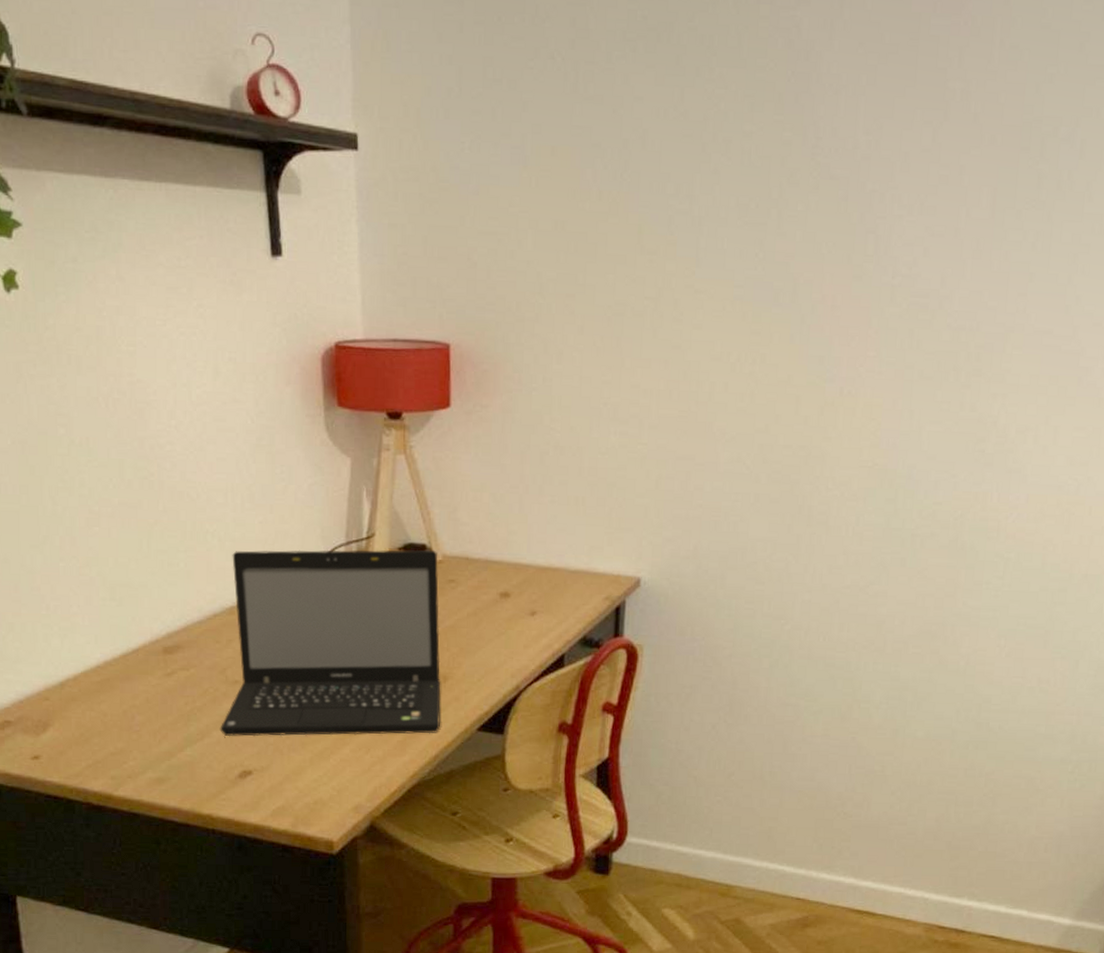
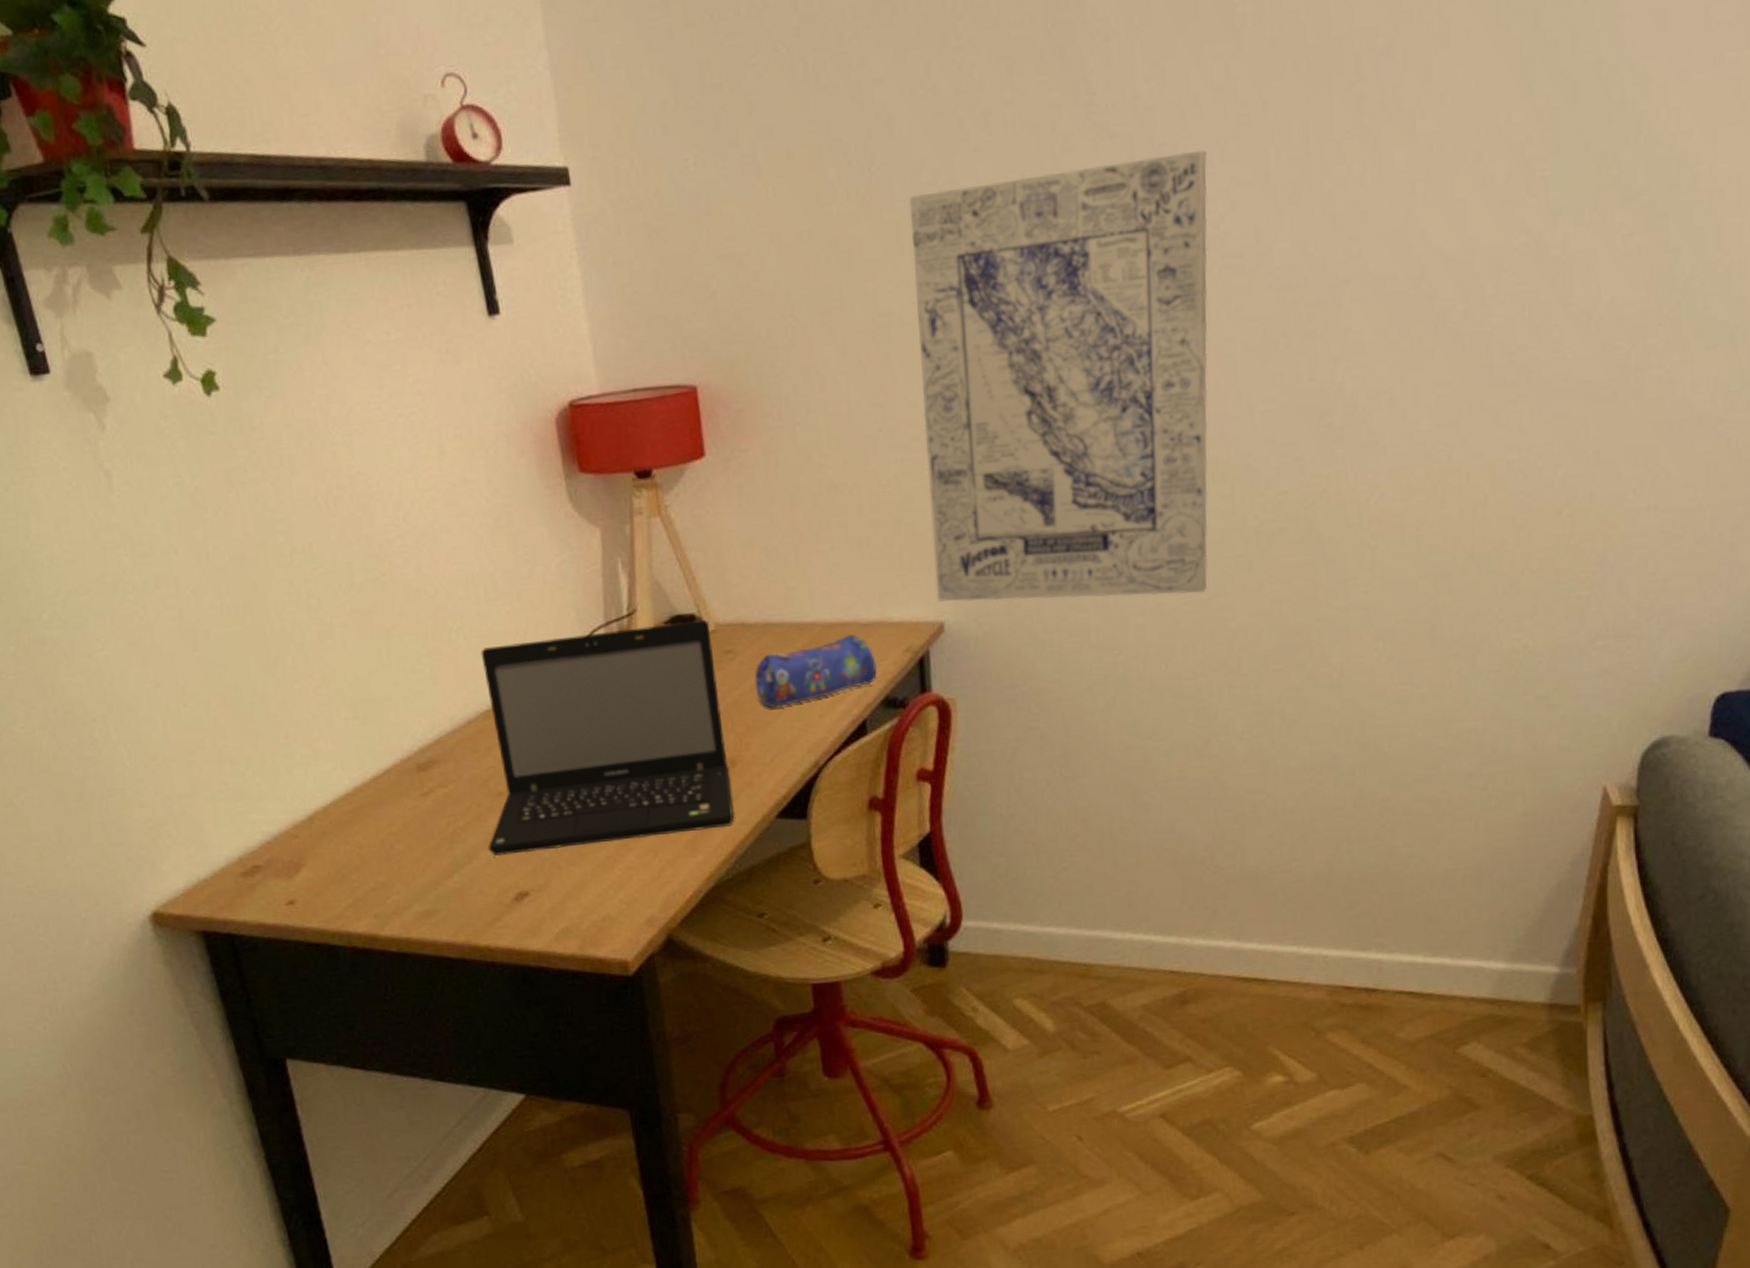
pencil case: none [472,579,579,635] -> present [754,634,877,709]
wall art: none [637,200,909,580] -> present [909,150,1208,602]

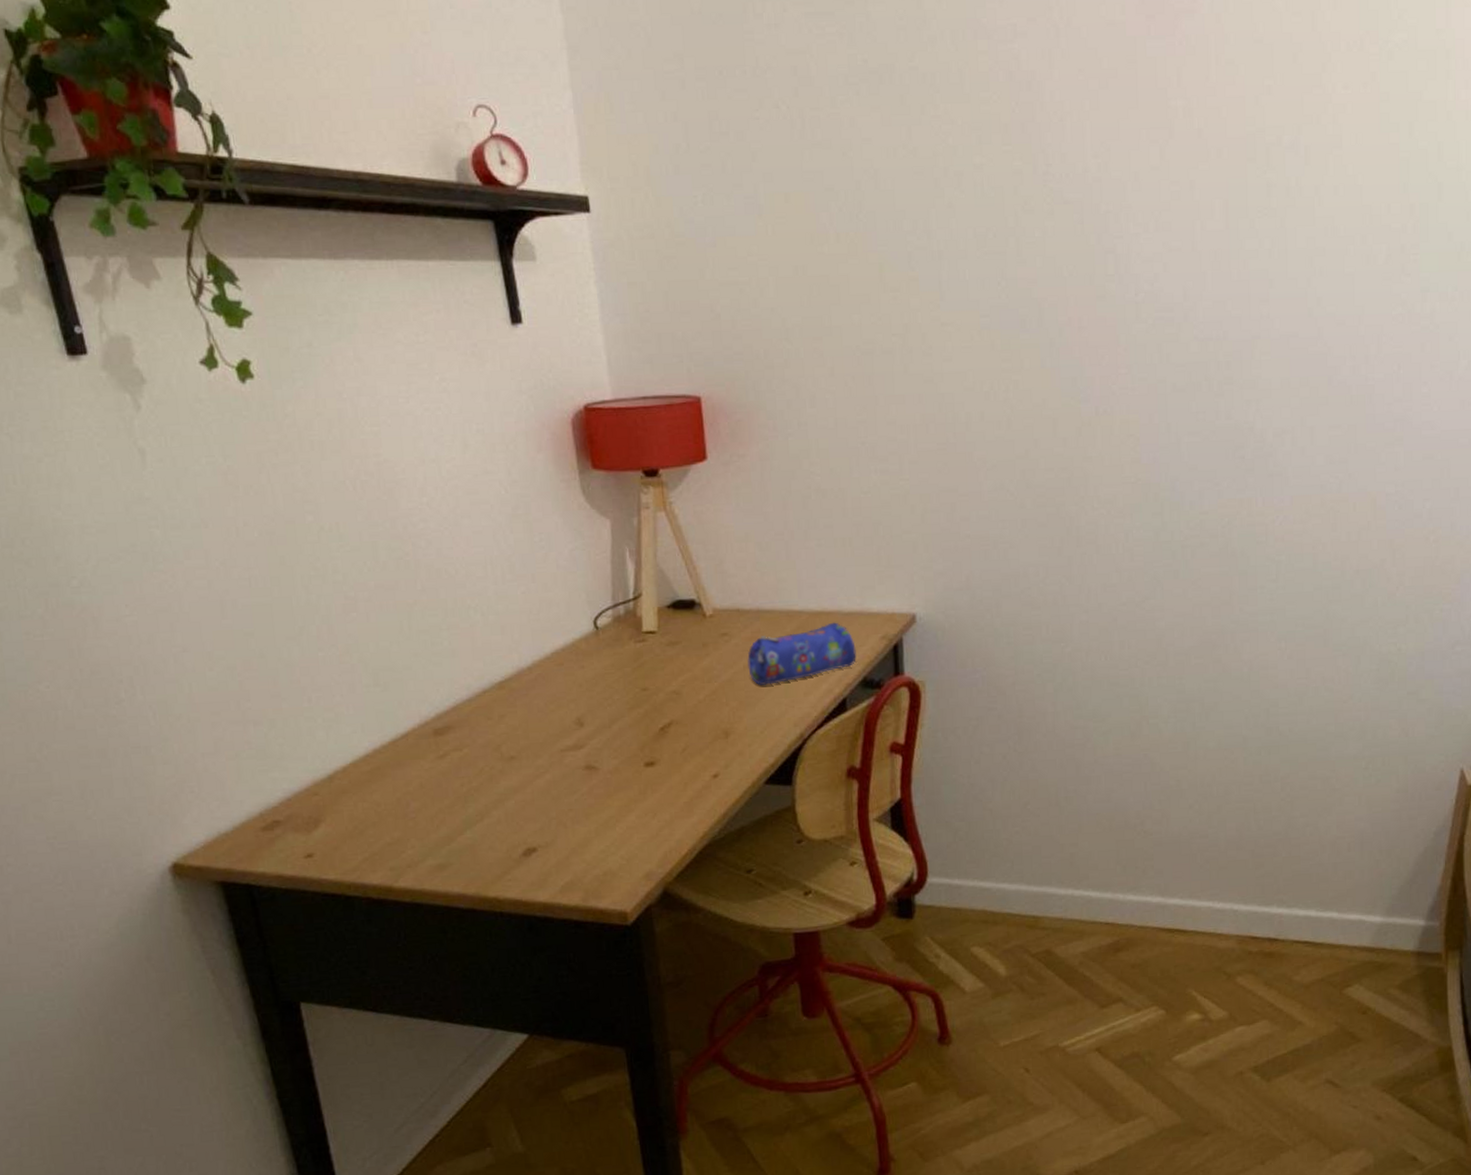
laptop: present [481,619,734,857] -> none [497,604,726,815]
wall art: present [909,150,1208,602] -> none [891,218,1144,597]

